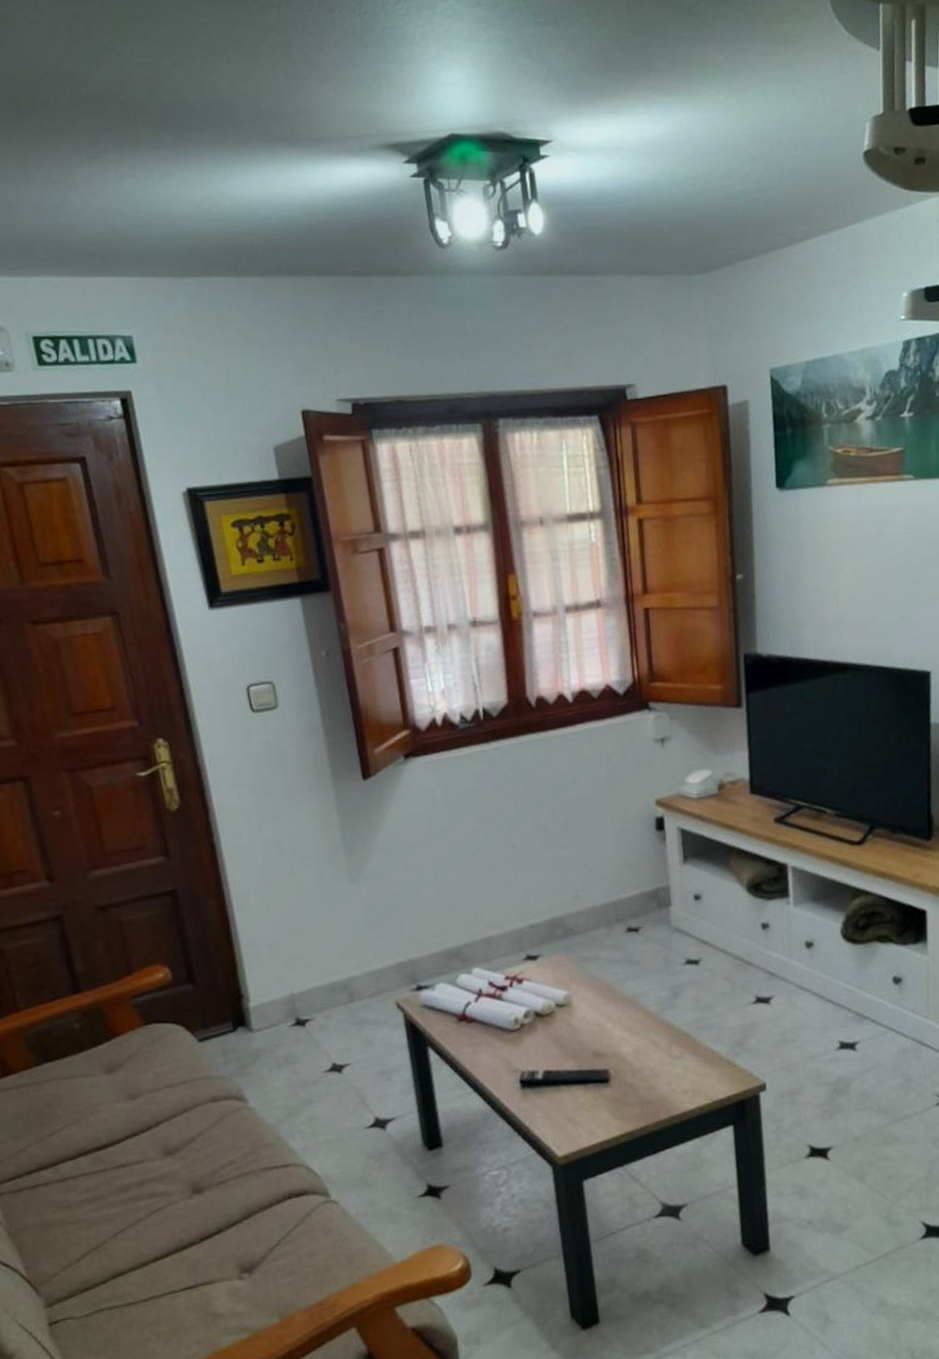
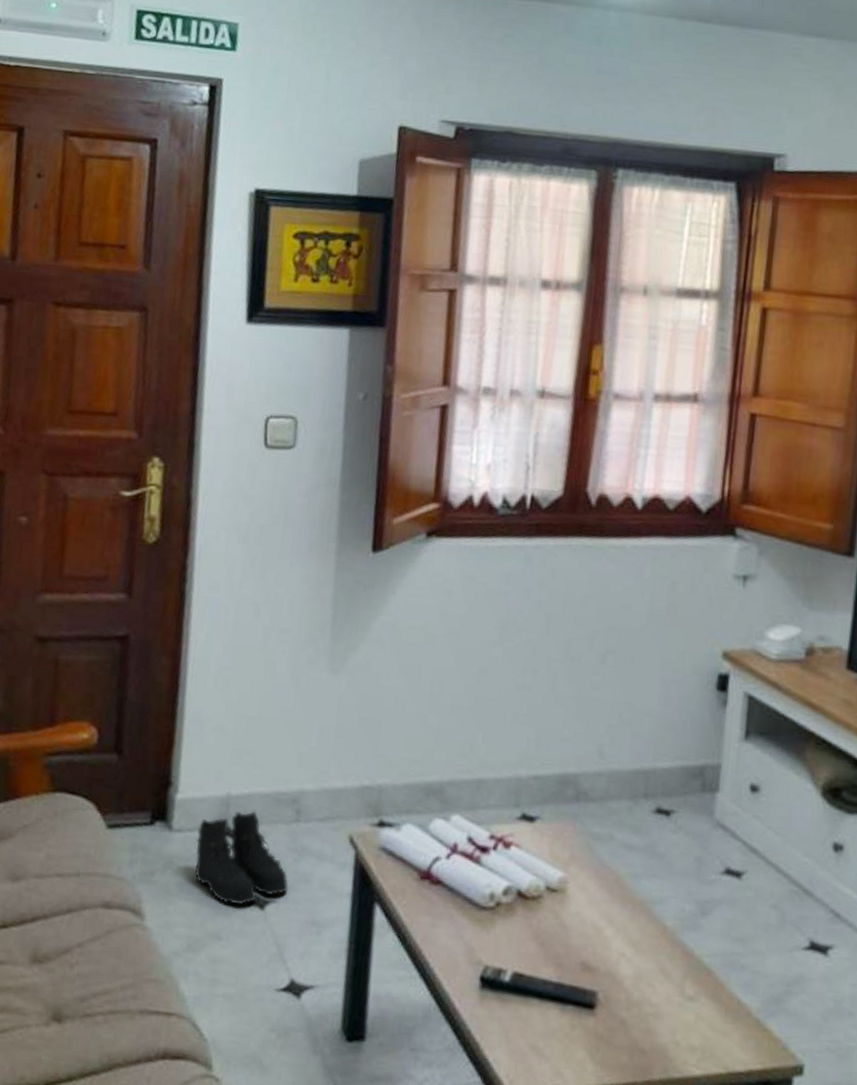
boots: none [273,1001,358,1076] -> present [195,811,289,906]

